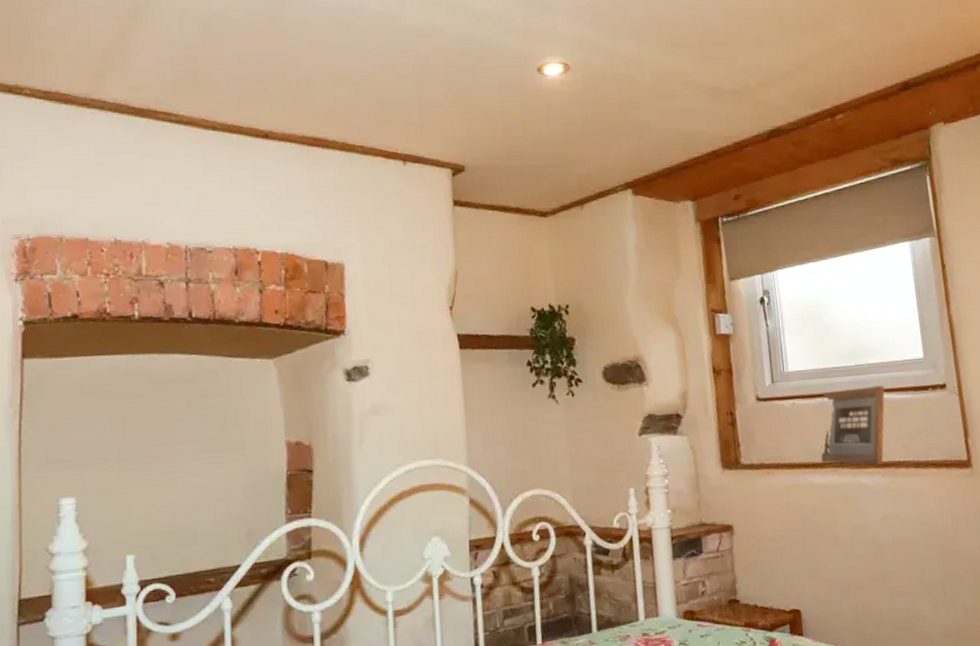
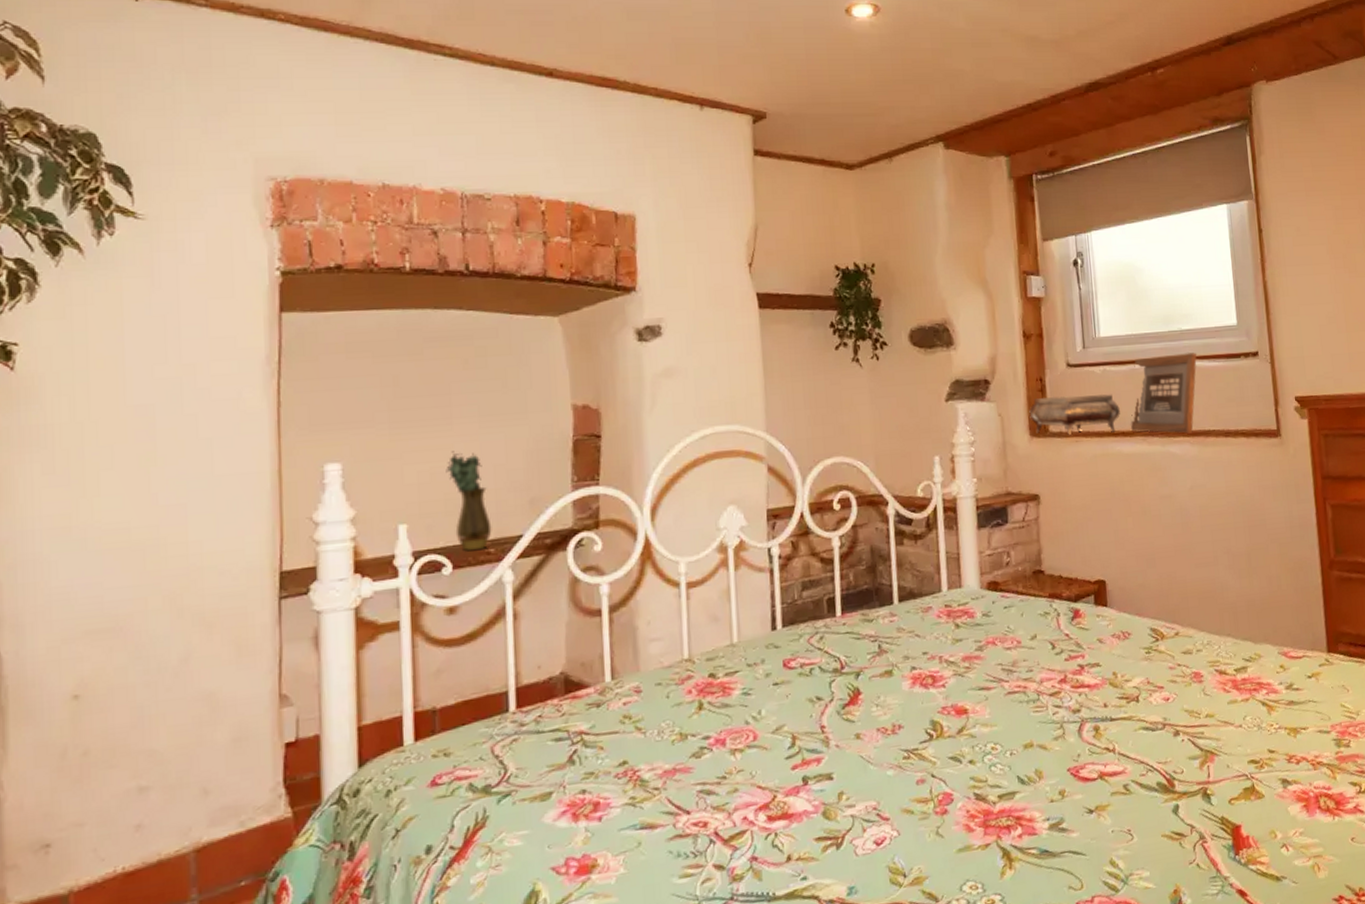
vase: none [170,486,212,580] -> present [446,451,492,551]
jewelry box: none [720,427,811,468] -> present [1029,394,1120,436]

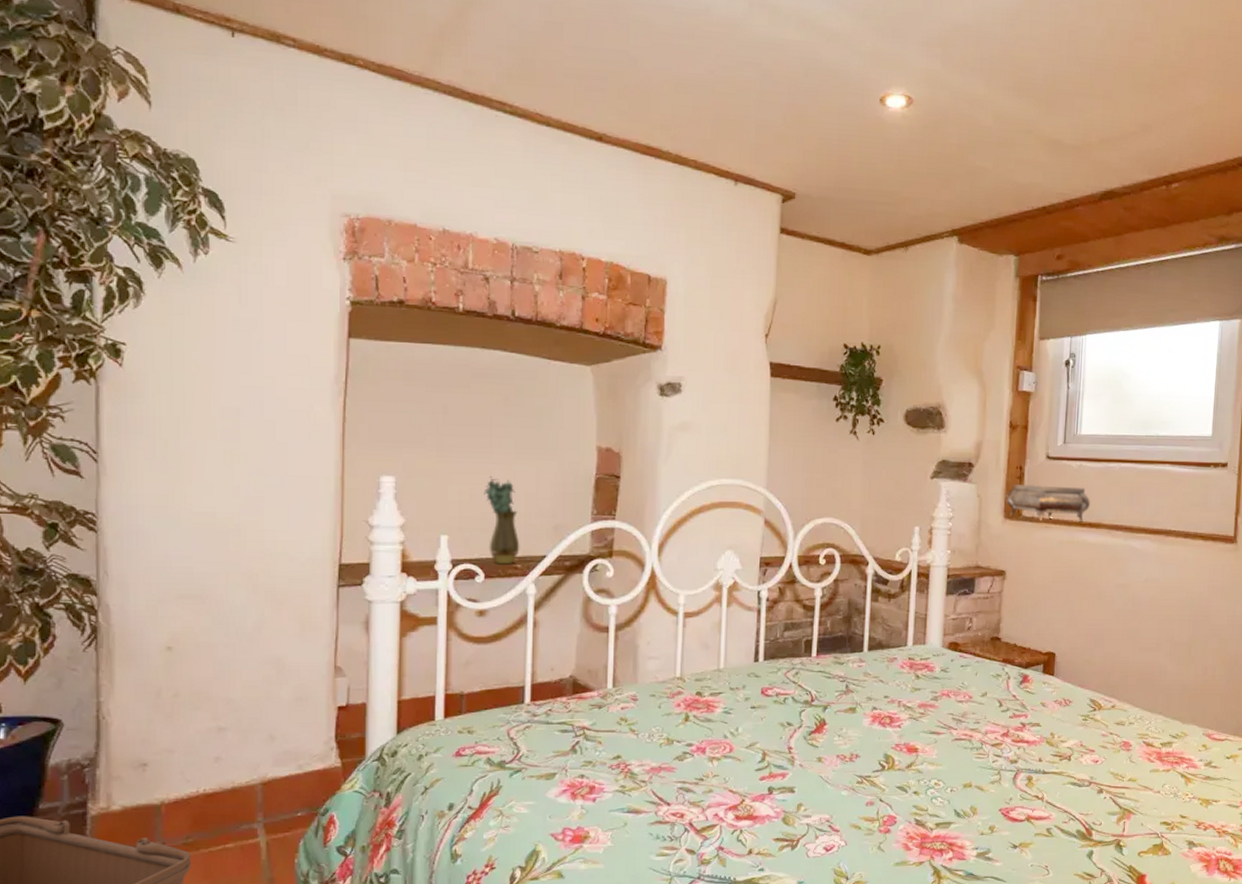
picture frame: present [1130,352,1197,434] -> none [1097,457,1170,531]

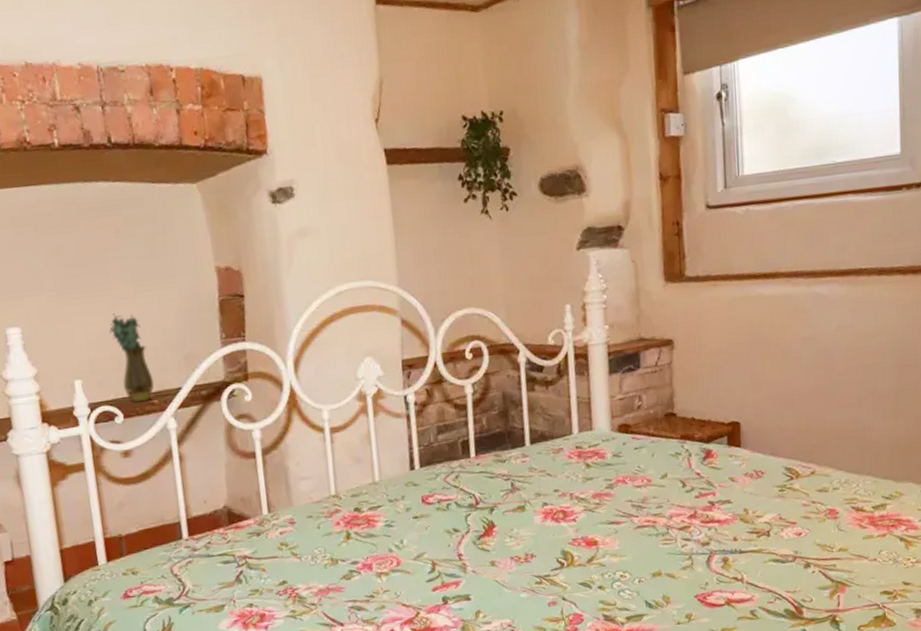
jewelry box: present [1006,484,1090,523] -> none [664,235,763,280]

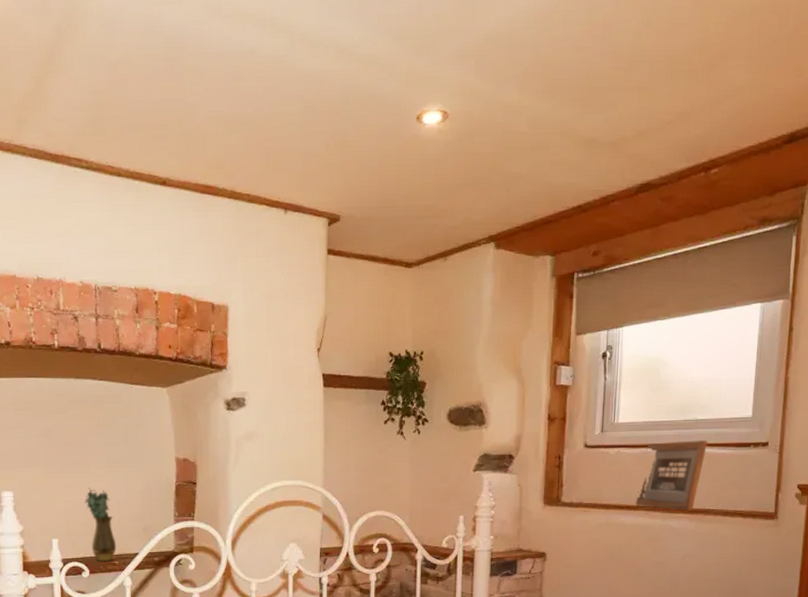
picture frame: none [773,186,852,274] -> present [635,440,708,511]

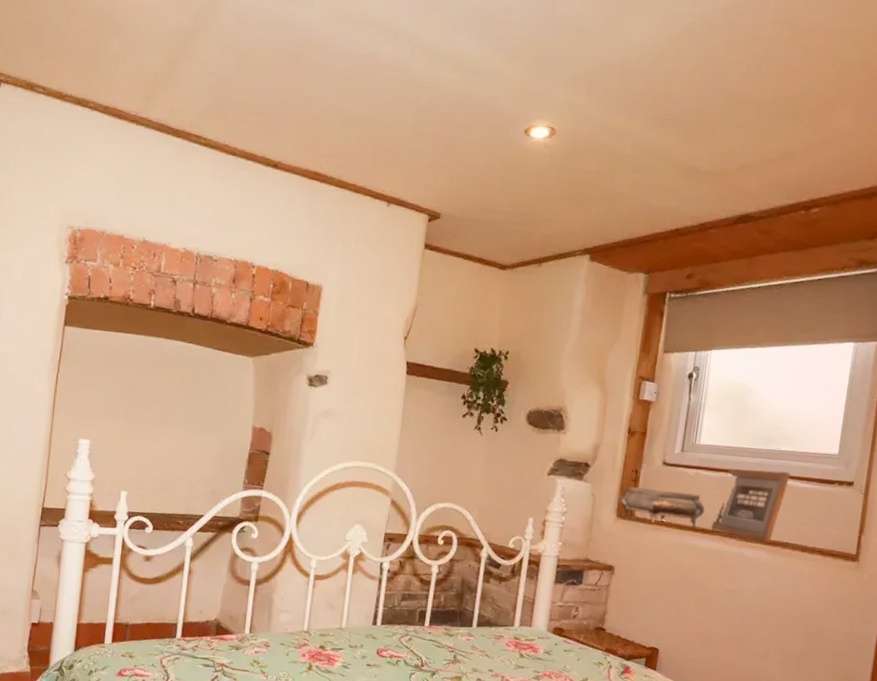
vase: present [84,488,117,561] -> none [158,445,184,519]
jewelry box: none [545,472,628,506] -> present [619,486,705,528]

